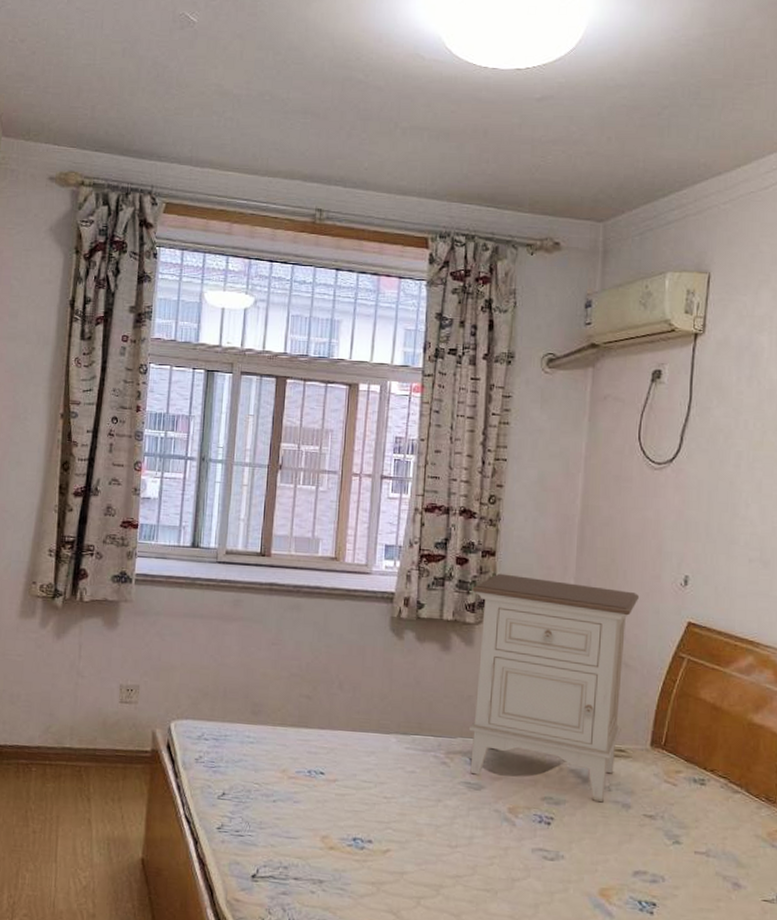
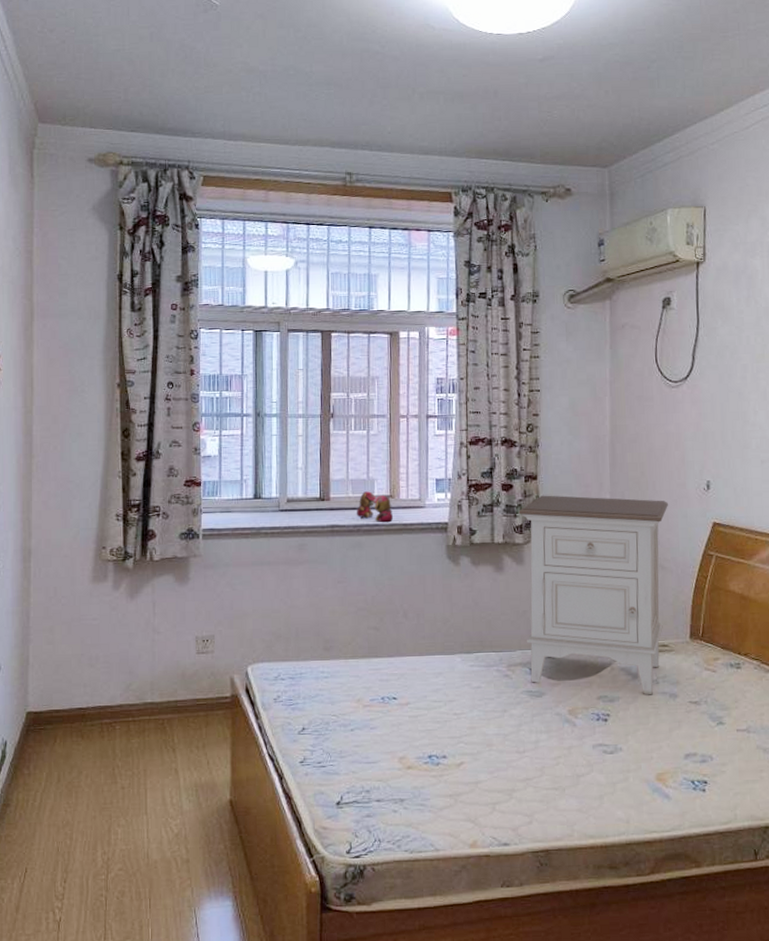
stuffed animal: none [297,551,337,587] -> present [356,491,394,523]

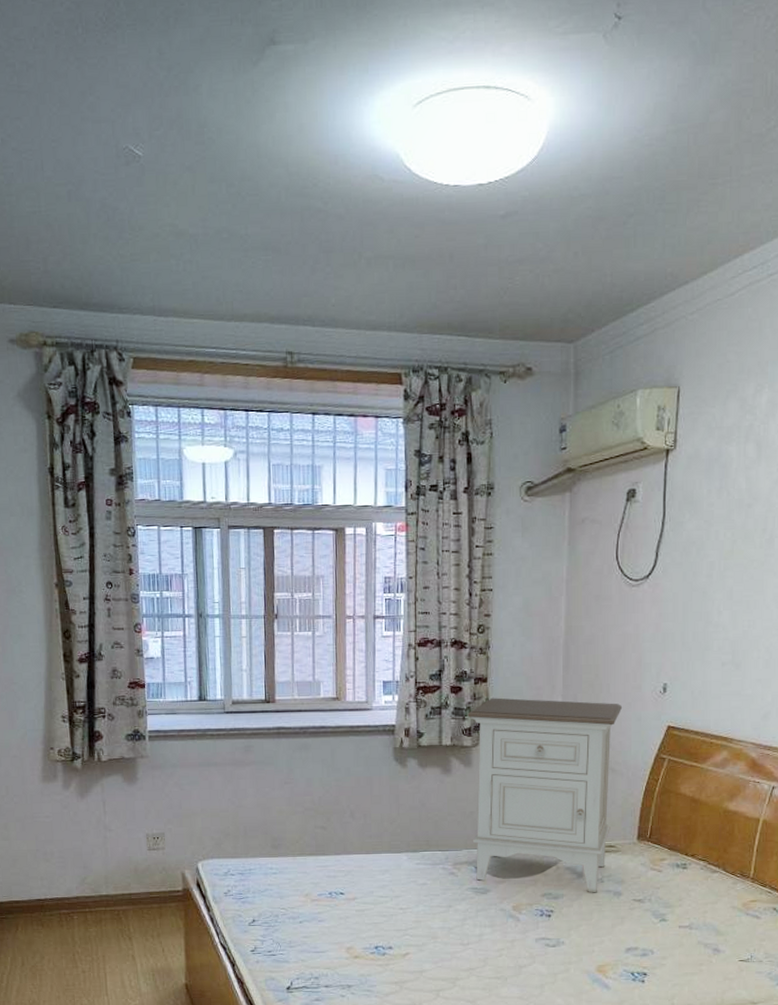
stuffed animal: present [356,491,394,523] -> none [302,693,340,725]

